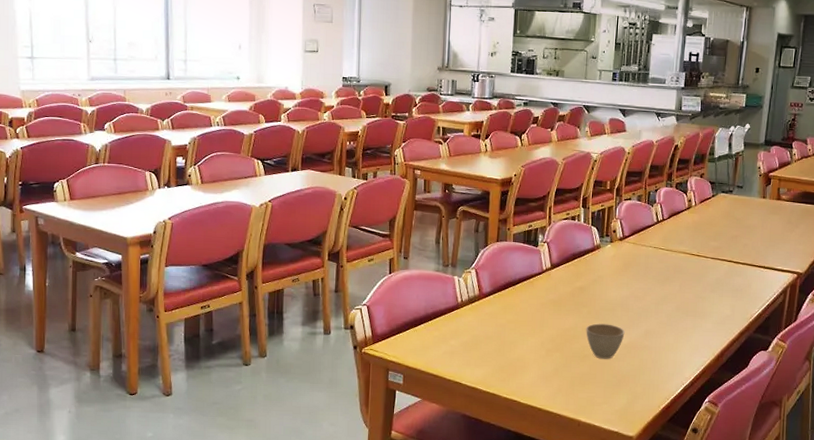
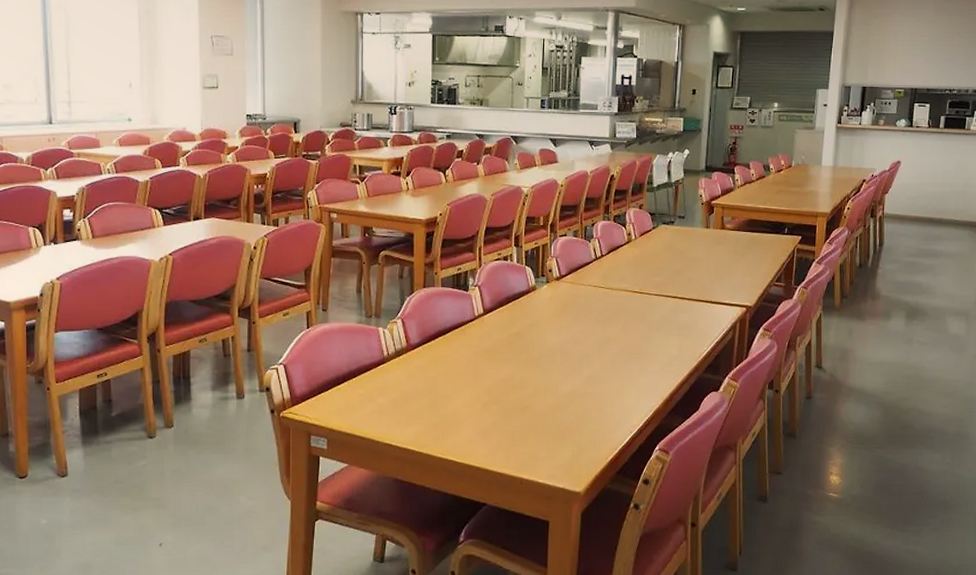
cup: present [586,323,625,359] -> none [524,371,566,410]

